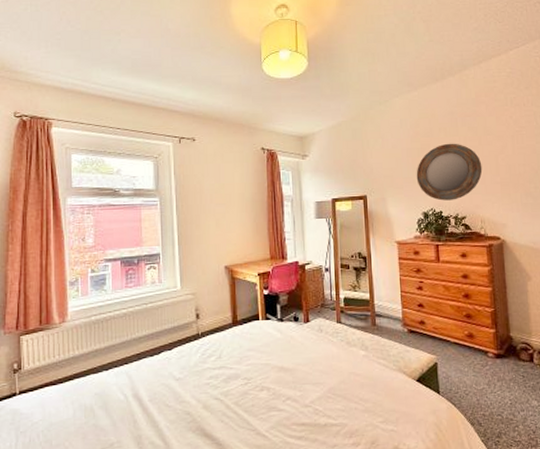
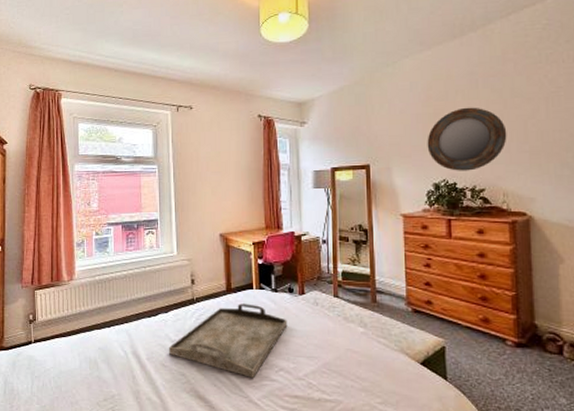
serving tray: none [172,335,294,411] -> present [168,303,288,379]

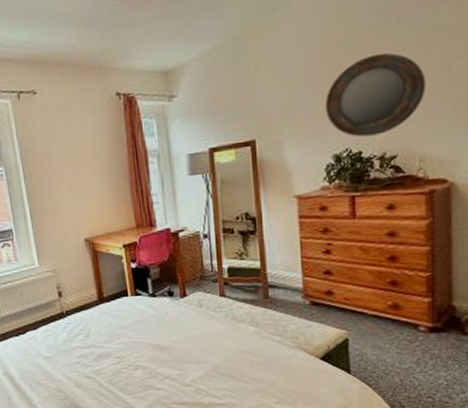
serving tray: present [168,303,288,379] -> none [41,312,170,389]

